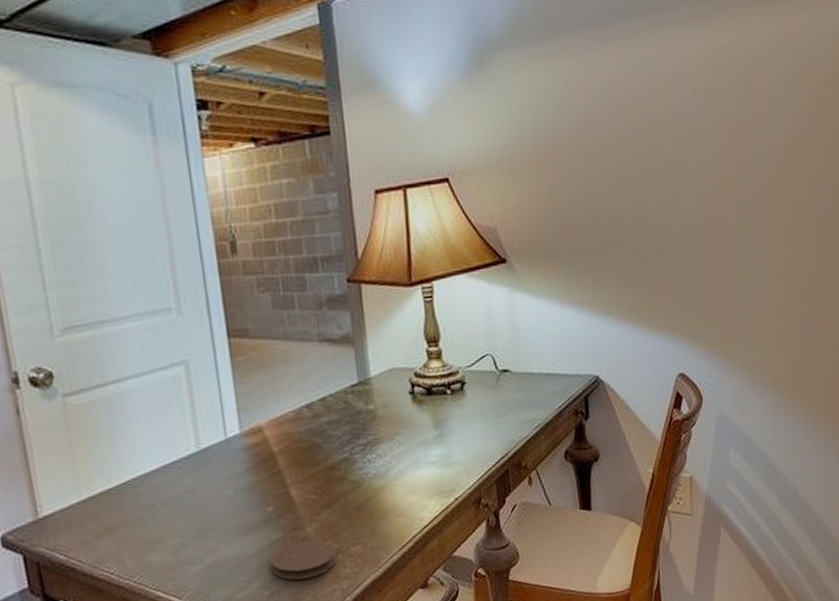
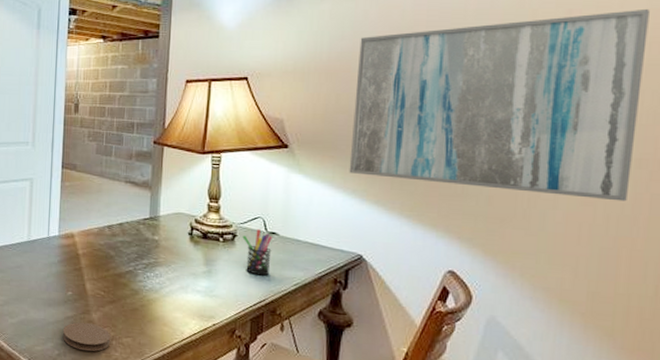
pen holder: none [472,369,507,426] -> present [242,229,272,276]
wall art: none [564,64,813,283] -> present [349,8,650,202]

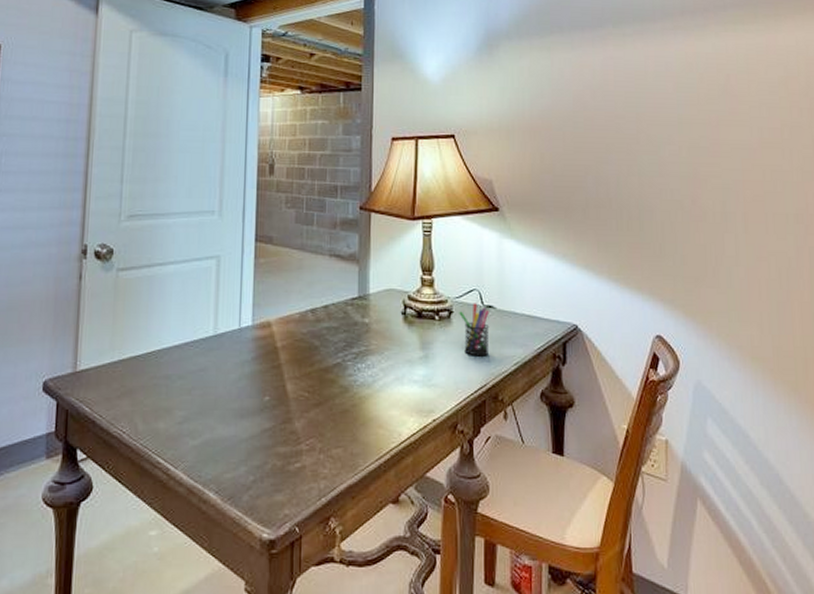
coaster: present [63,322,111,352] -> none [259,434,318,472]
wall art: present [349,8,650,202] -> none [558,76,792,255]

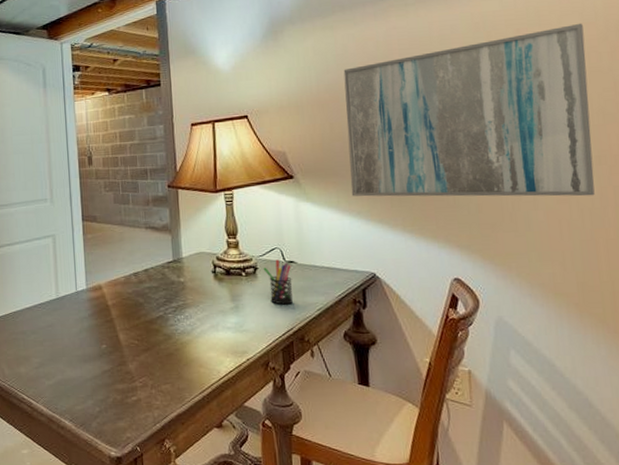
wall art: none [558,76,792,255] -> present [343,23,595,197]

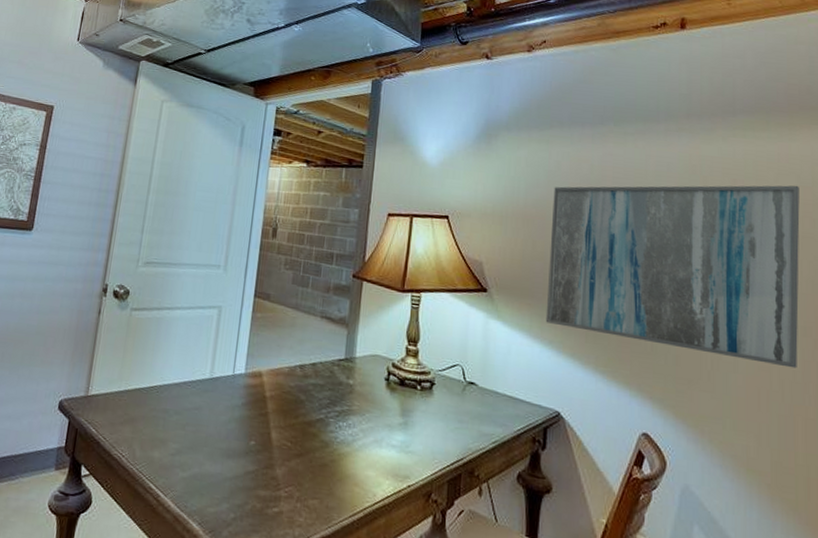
pen holder: present [263,259,293,305] -> none [441,377,471,431]

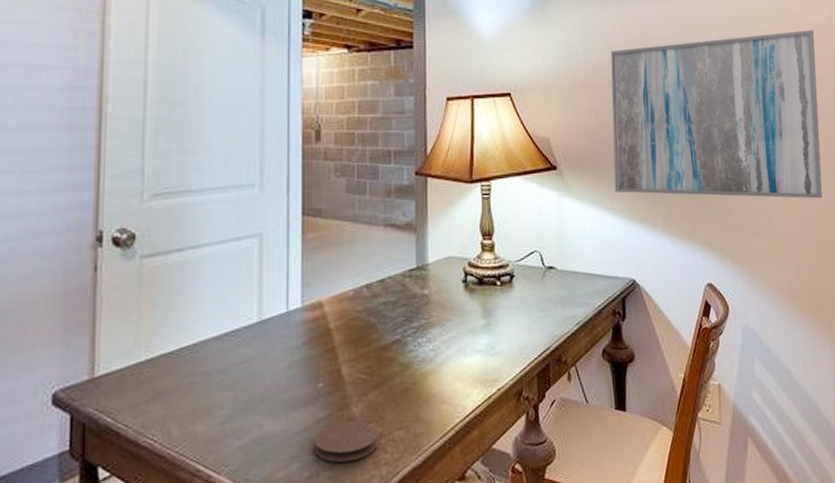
coaster: none [241,478,296,516] -> present [314,421,379,463]

